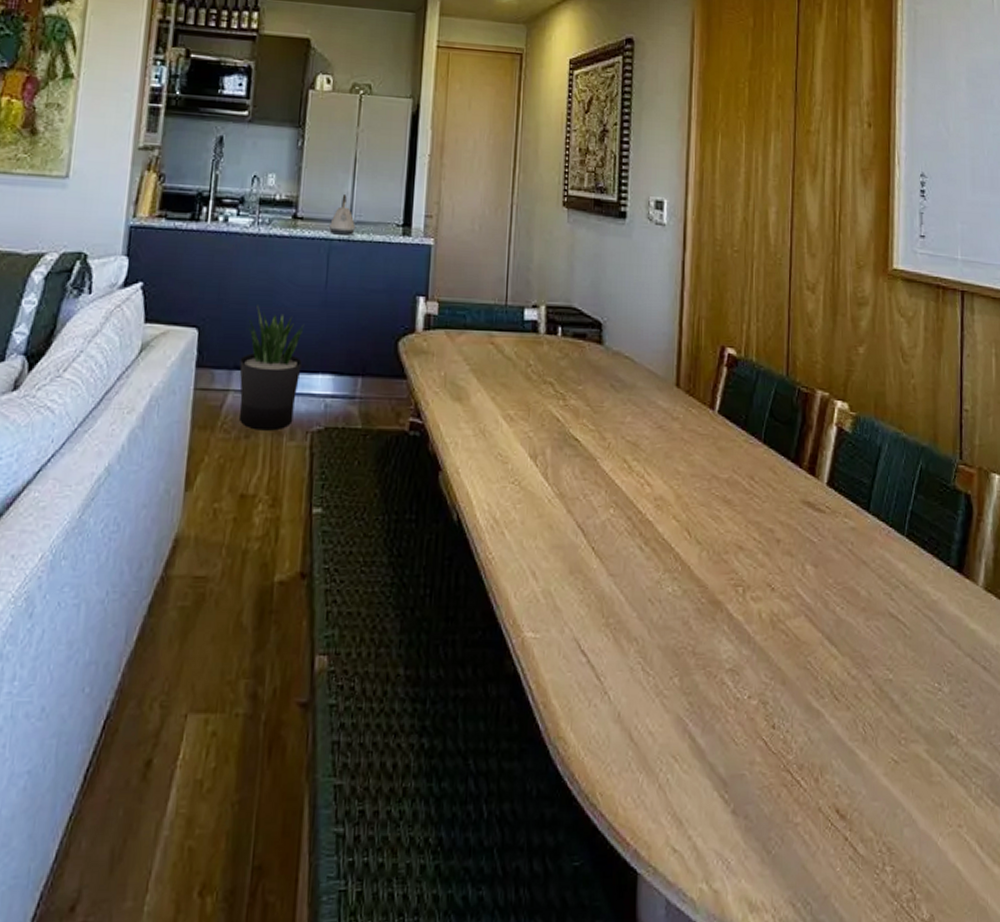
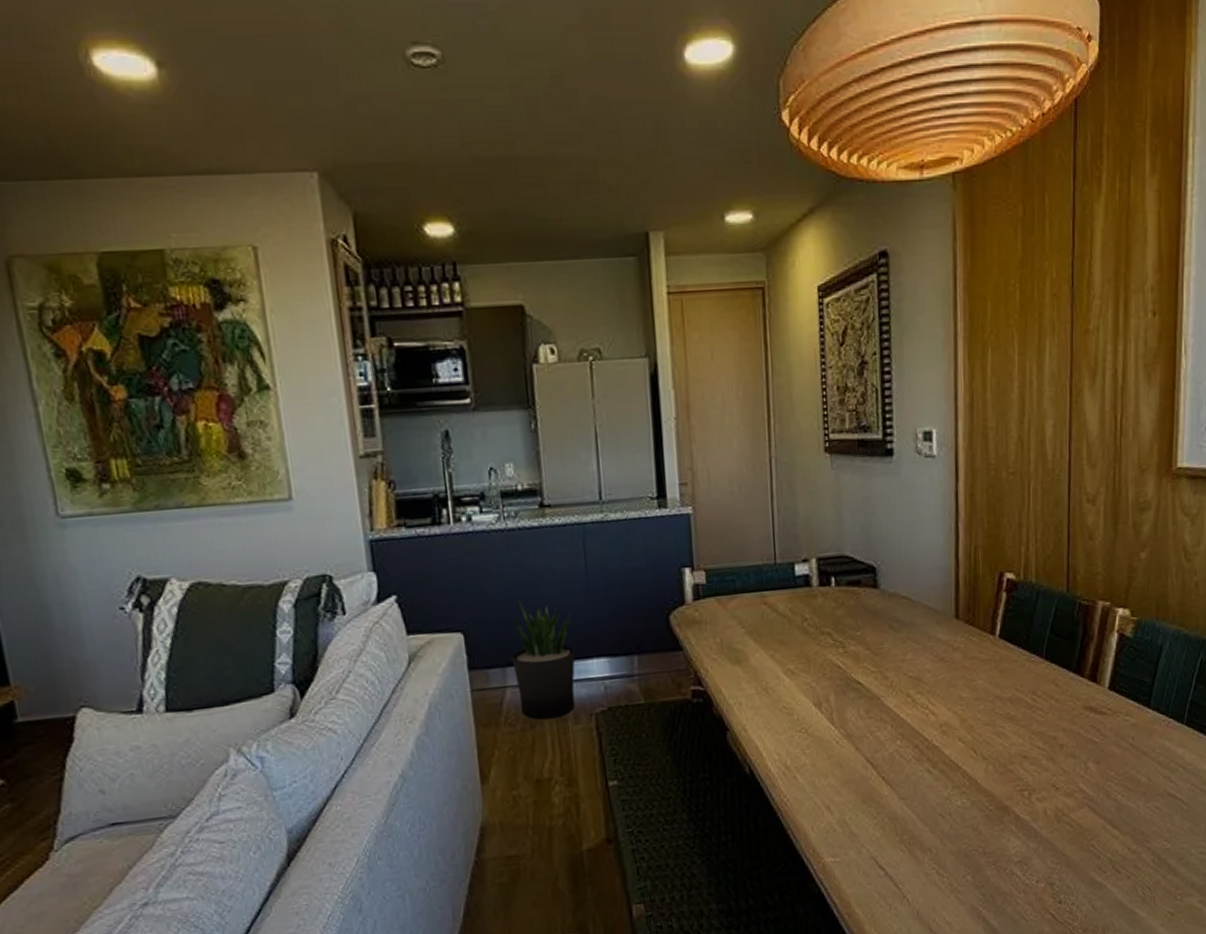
kettle: present [329,195,355,237] -> none [580,474,607,519]

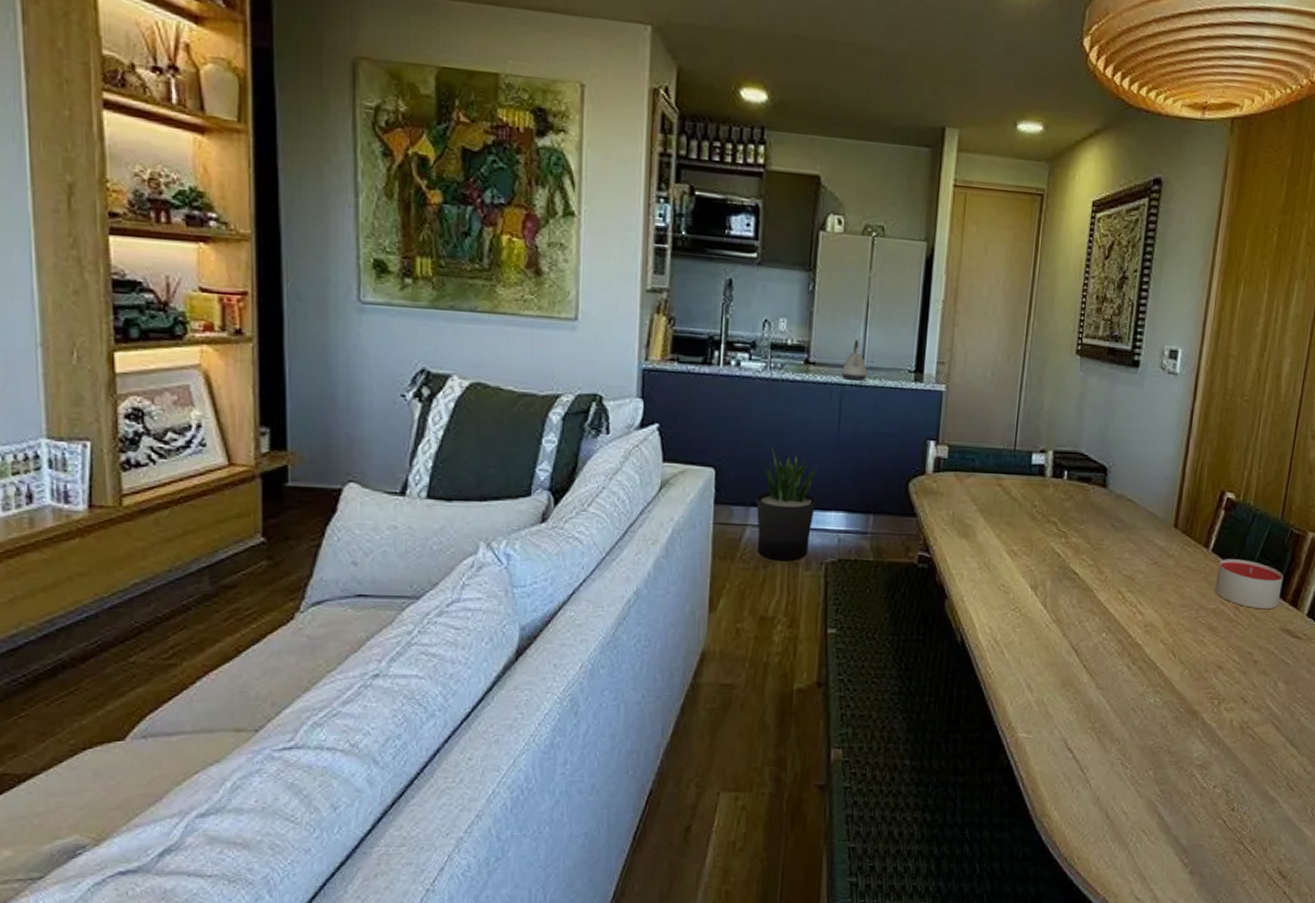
kettle: none [580,474,607,519] -> present [841,340,867,382]
candle: none [1007,640,1078,691] -> present [1214,559,1284,610]

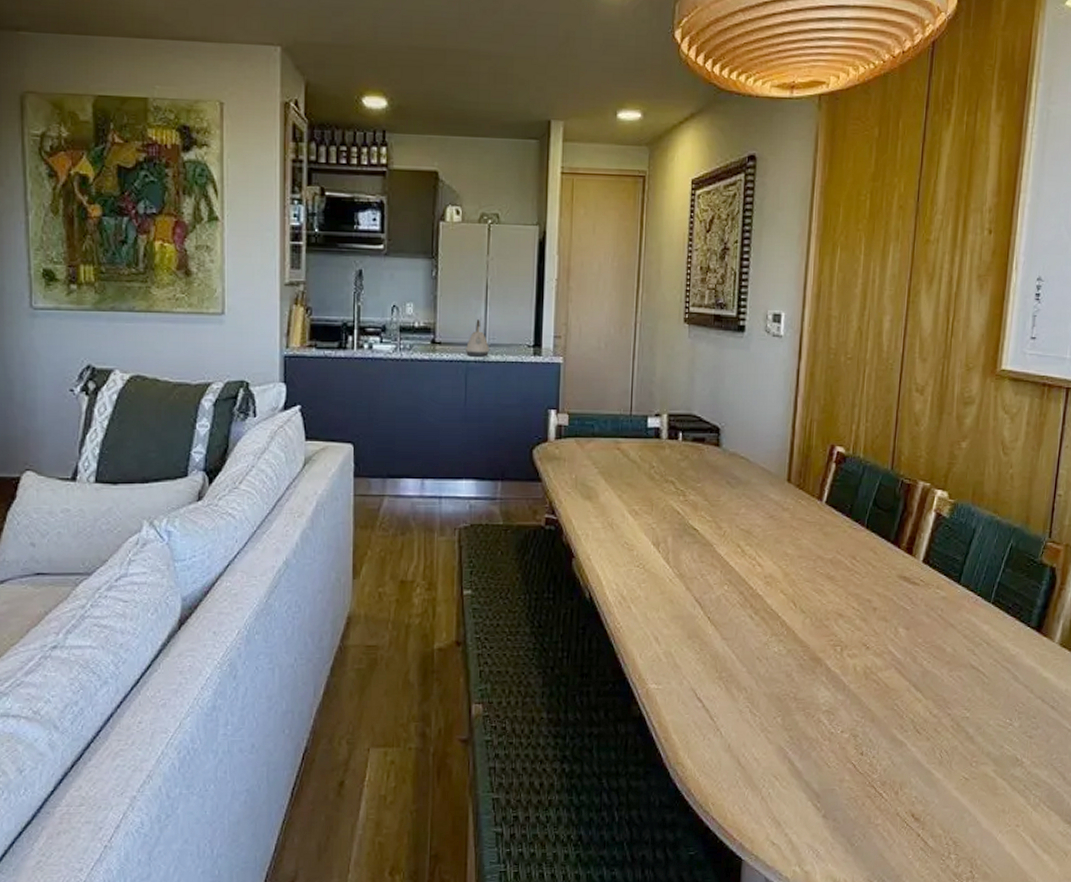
planter: present [756,446,818,562] -> none [392,422,448,528]
candle: present [1214,559,1284,610] -> none [830,510,897,558]

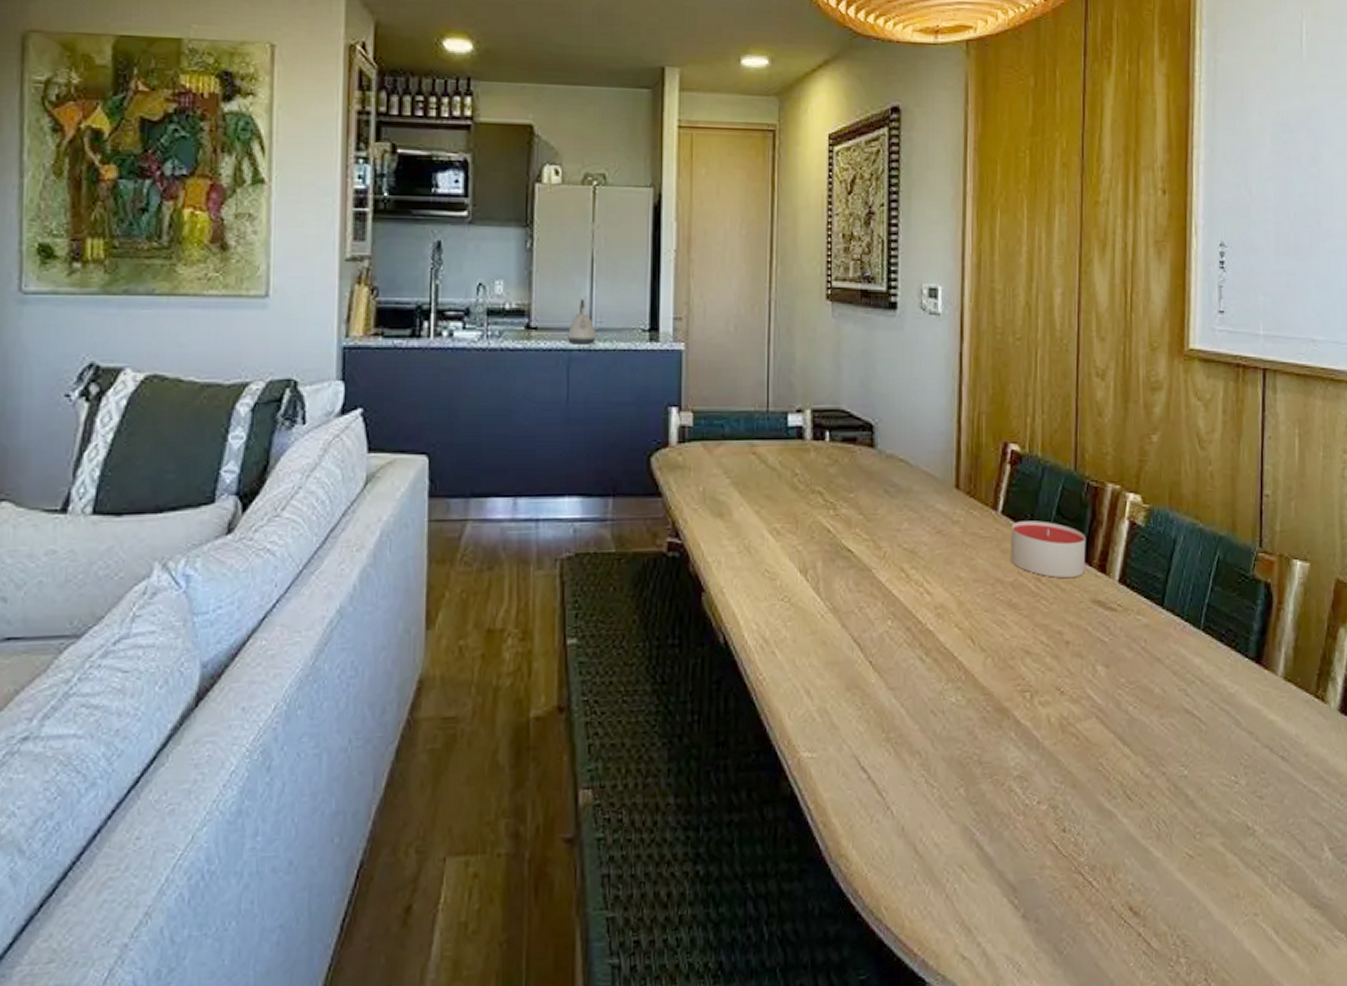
candle: none [830,510,897,558] -> present [1010,520,1086,579]

